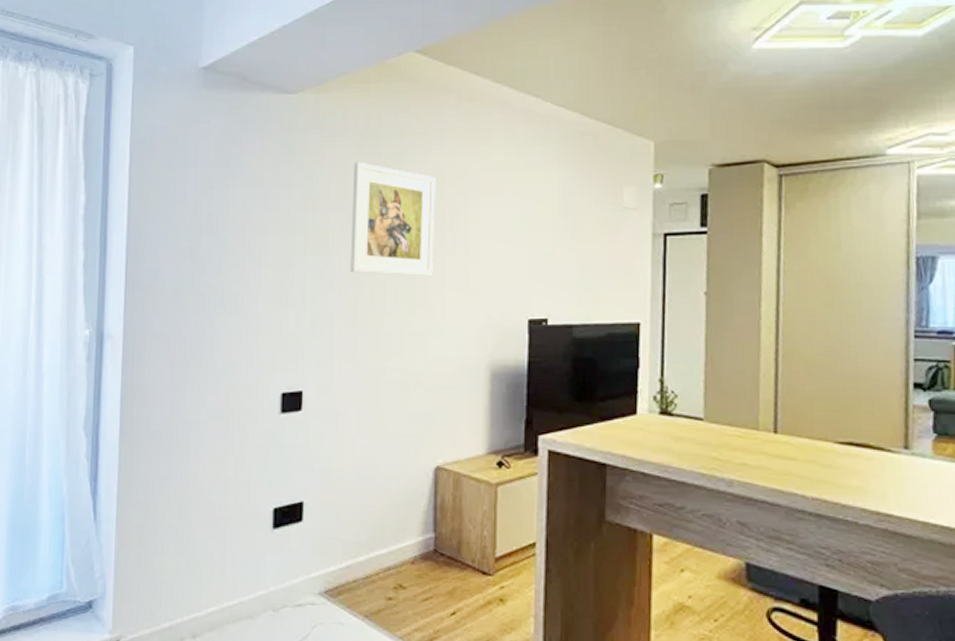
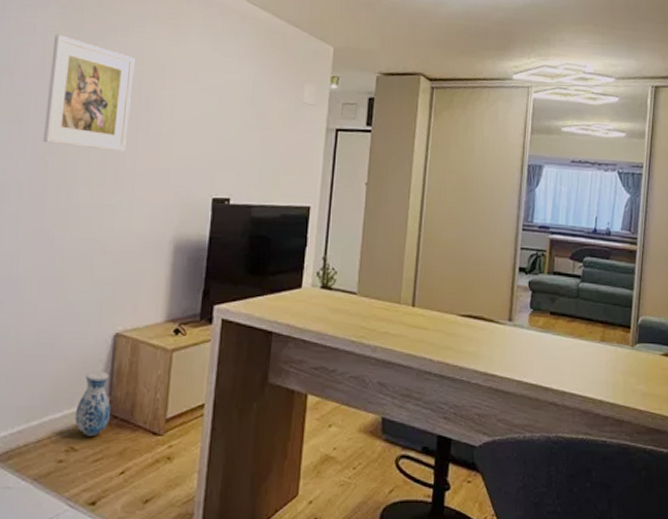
vase: none [401,506,438,574] -> present [75,371,111,436]

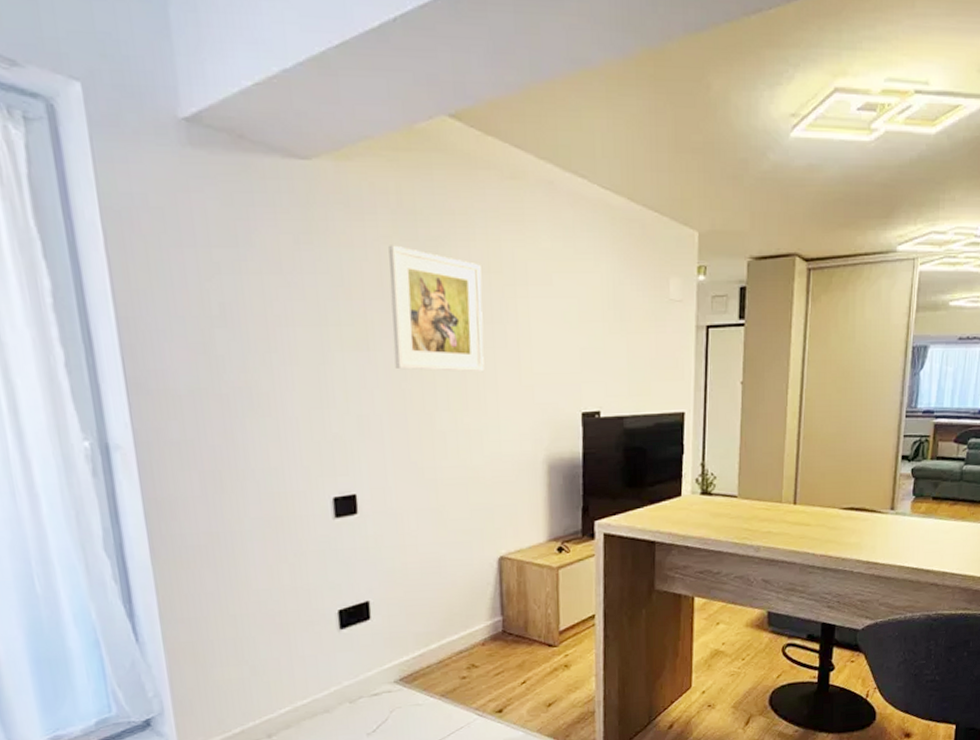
vase: present [75,371,111,436] -> none [471,593,506,653]

